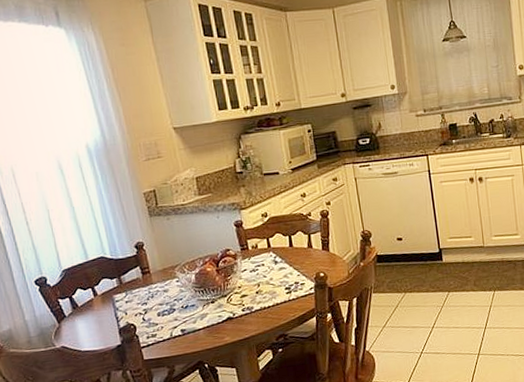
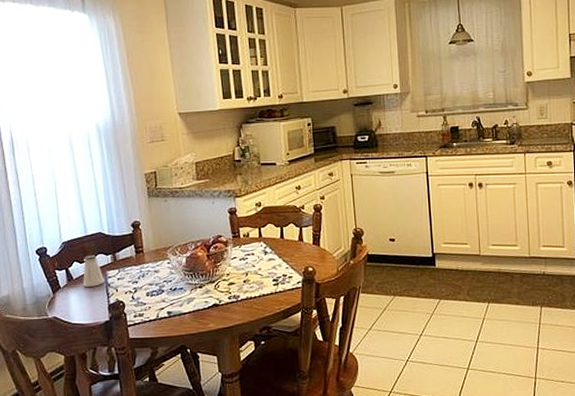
saltshaker: none [88,280,113,314] -> present [83,255,105,287]

